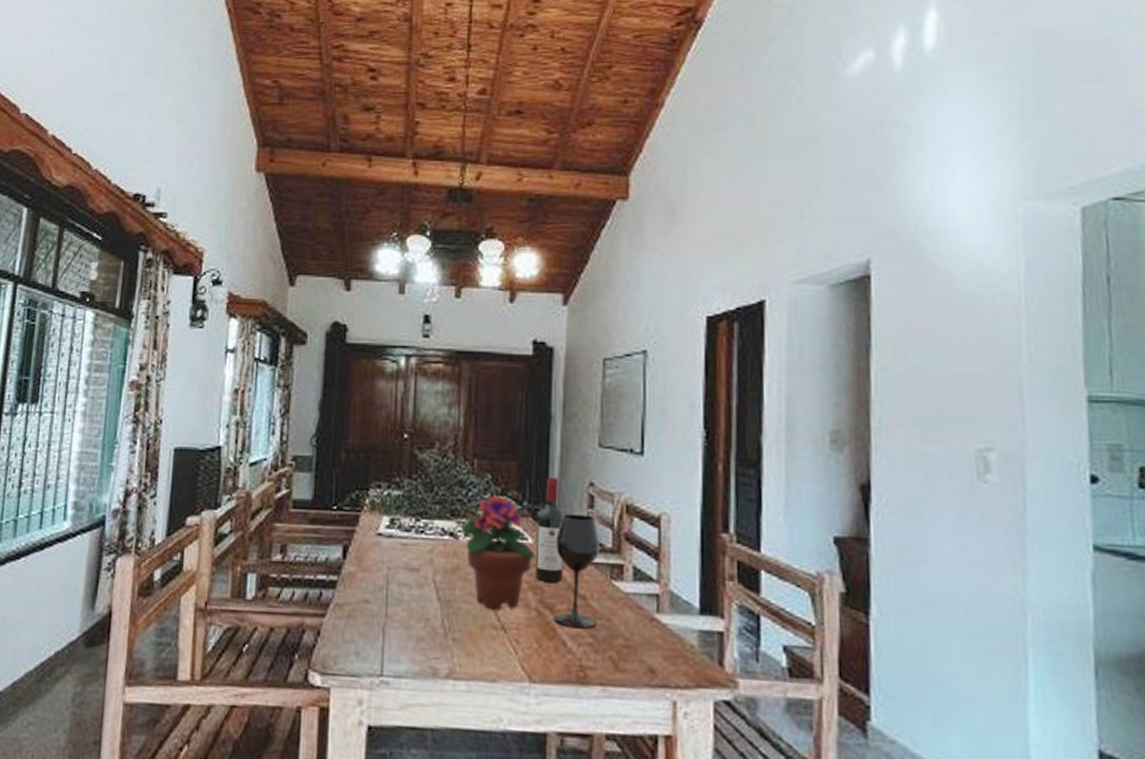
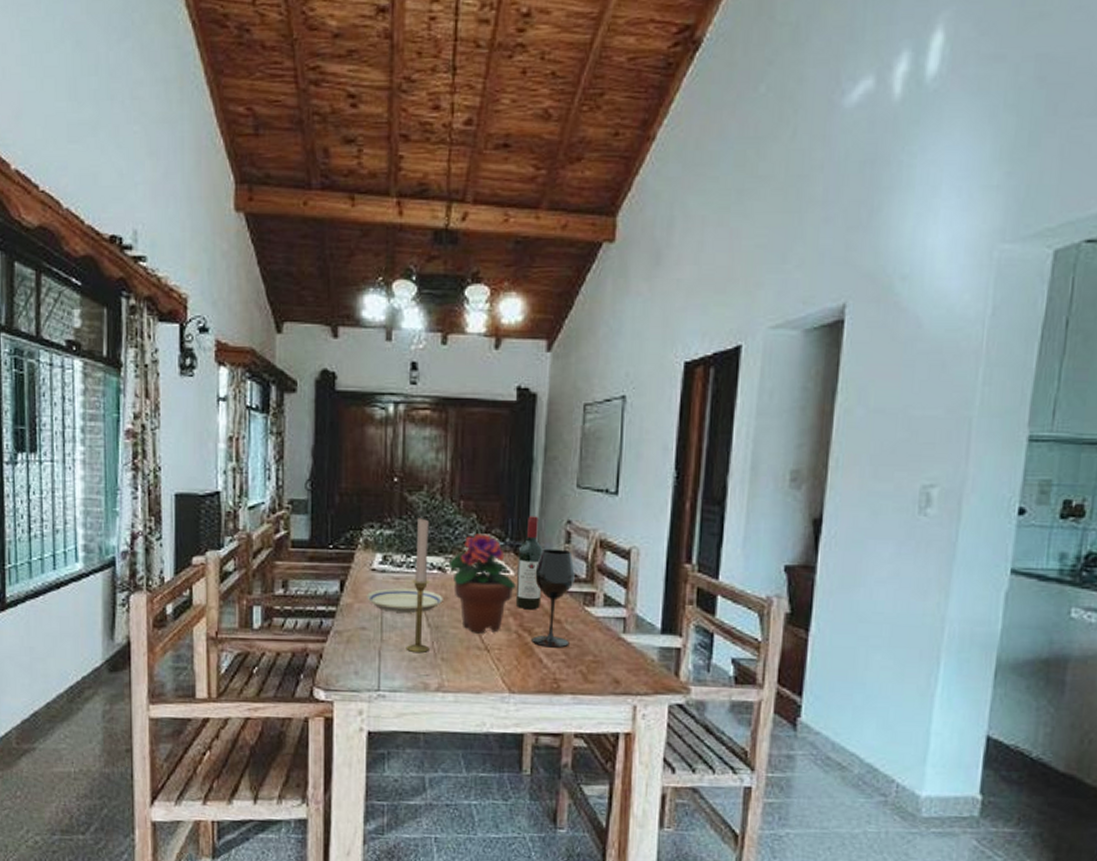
plate: none [371,555,455,584] -> present [367,588,443,613]
candlestick: none [413,477,442,631] -> present [406,518,431,652]

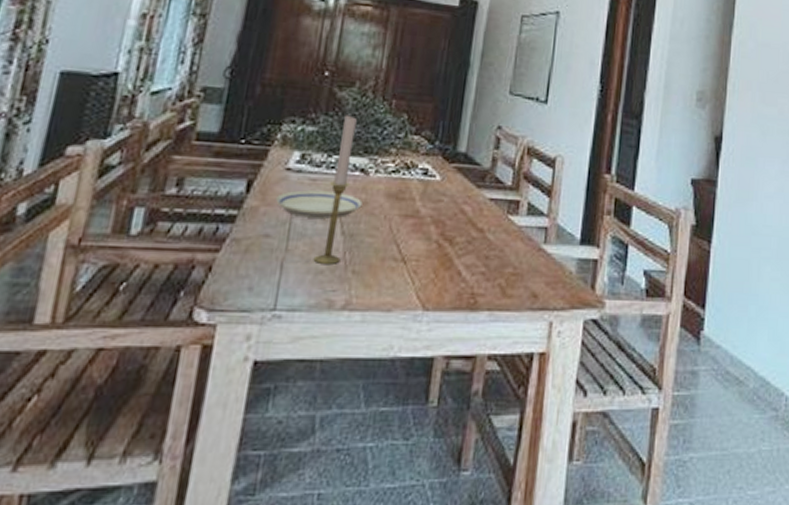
potted flower: present [450,534,516,634] -> none [373,135,441,243]
wine bottle: present [515,516,543,610] -> none [438,119,472,218]
wineglass: present [532,548,575,648] -> none [452,153,502,259]

